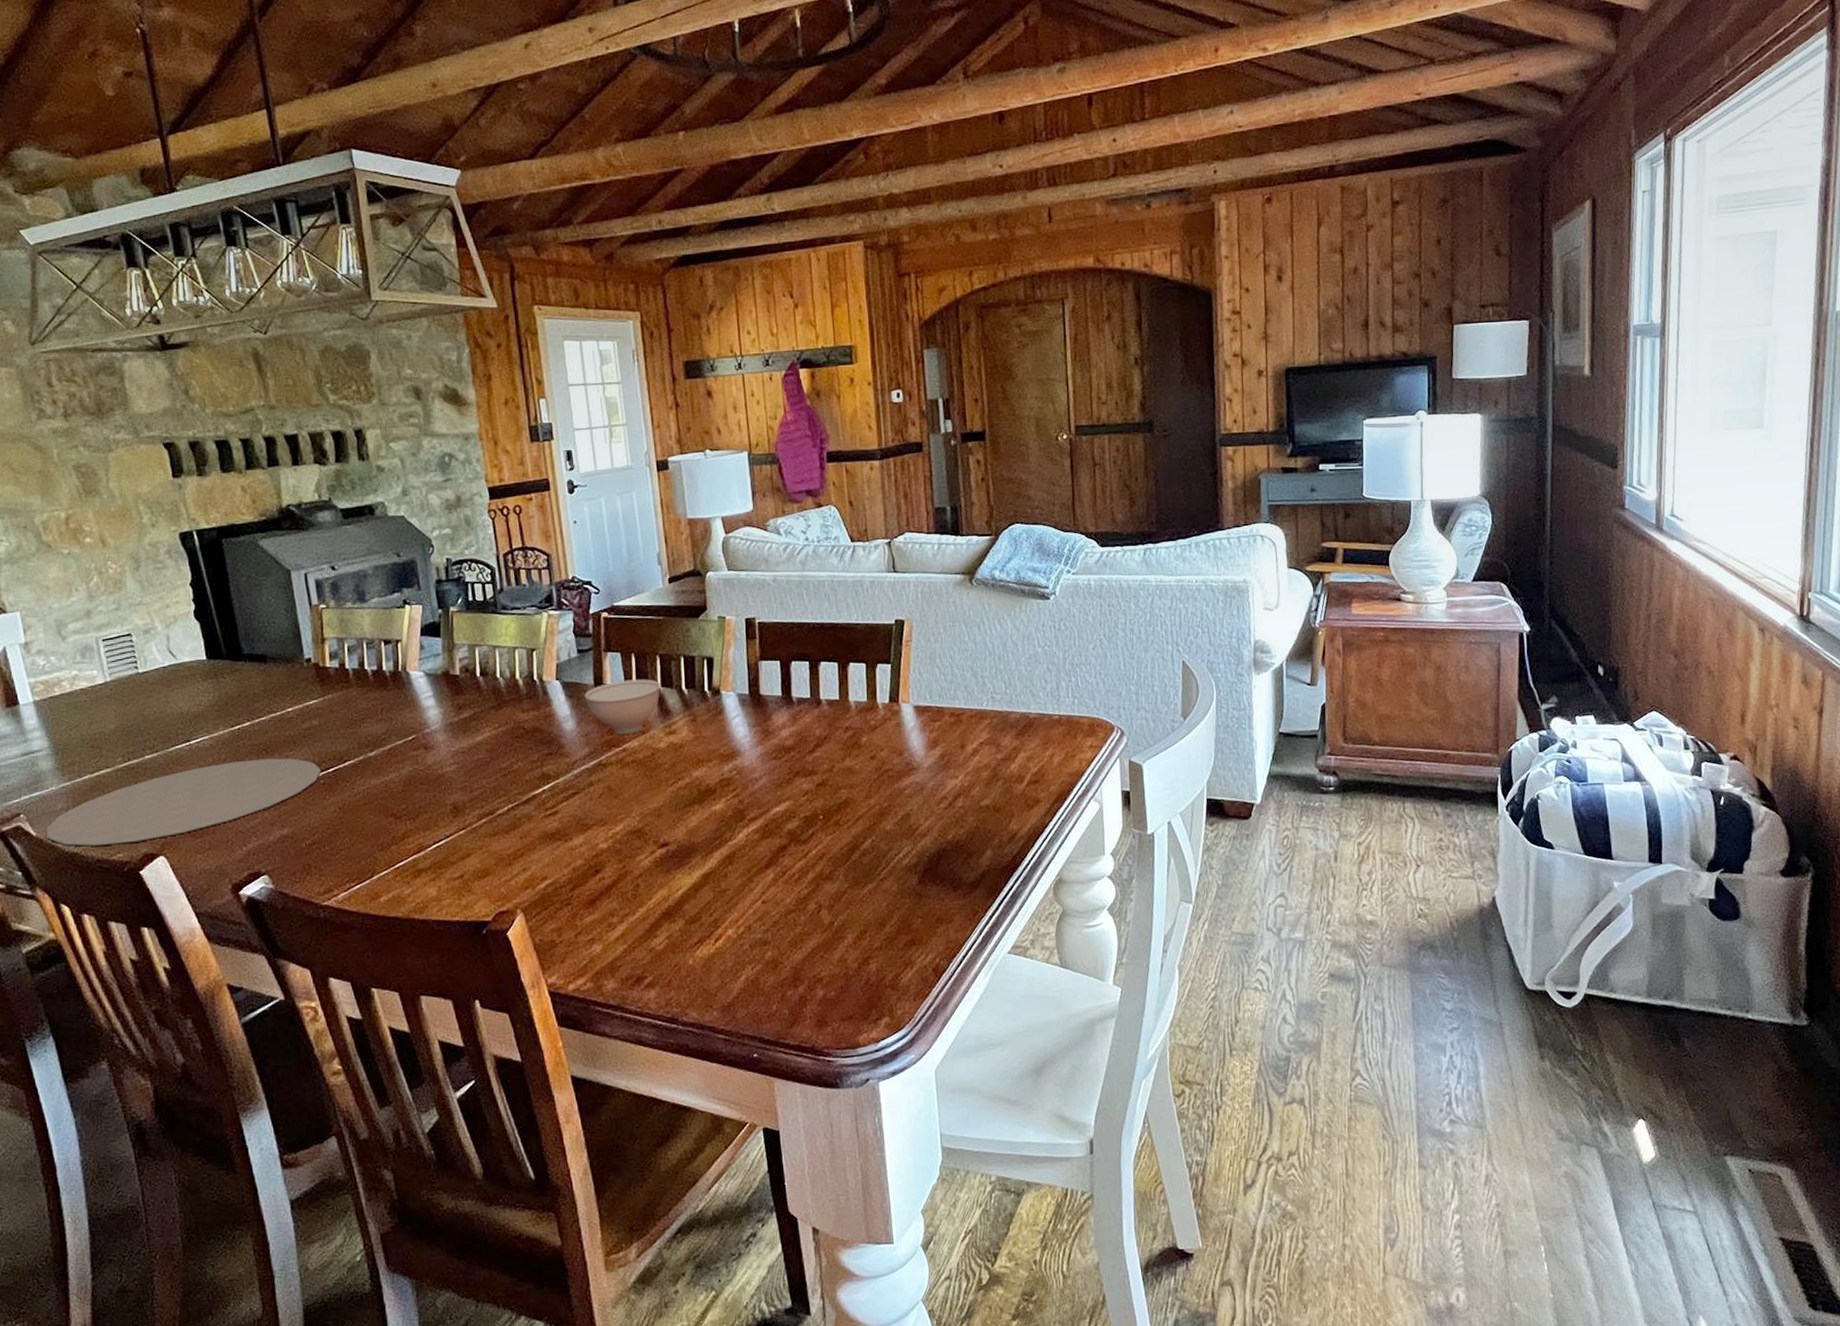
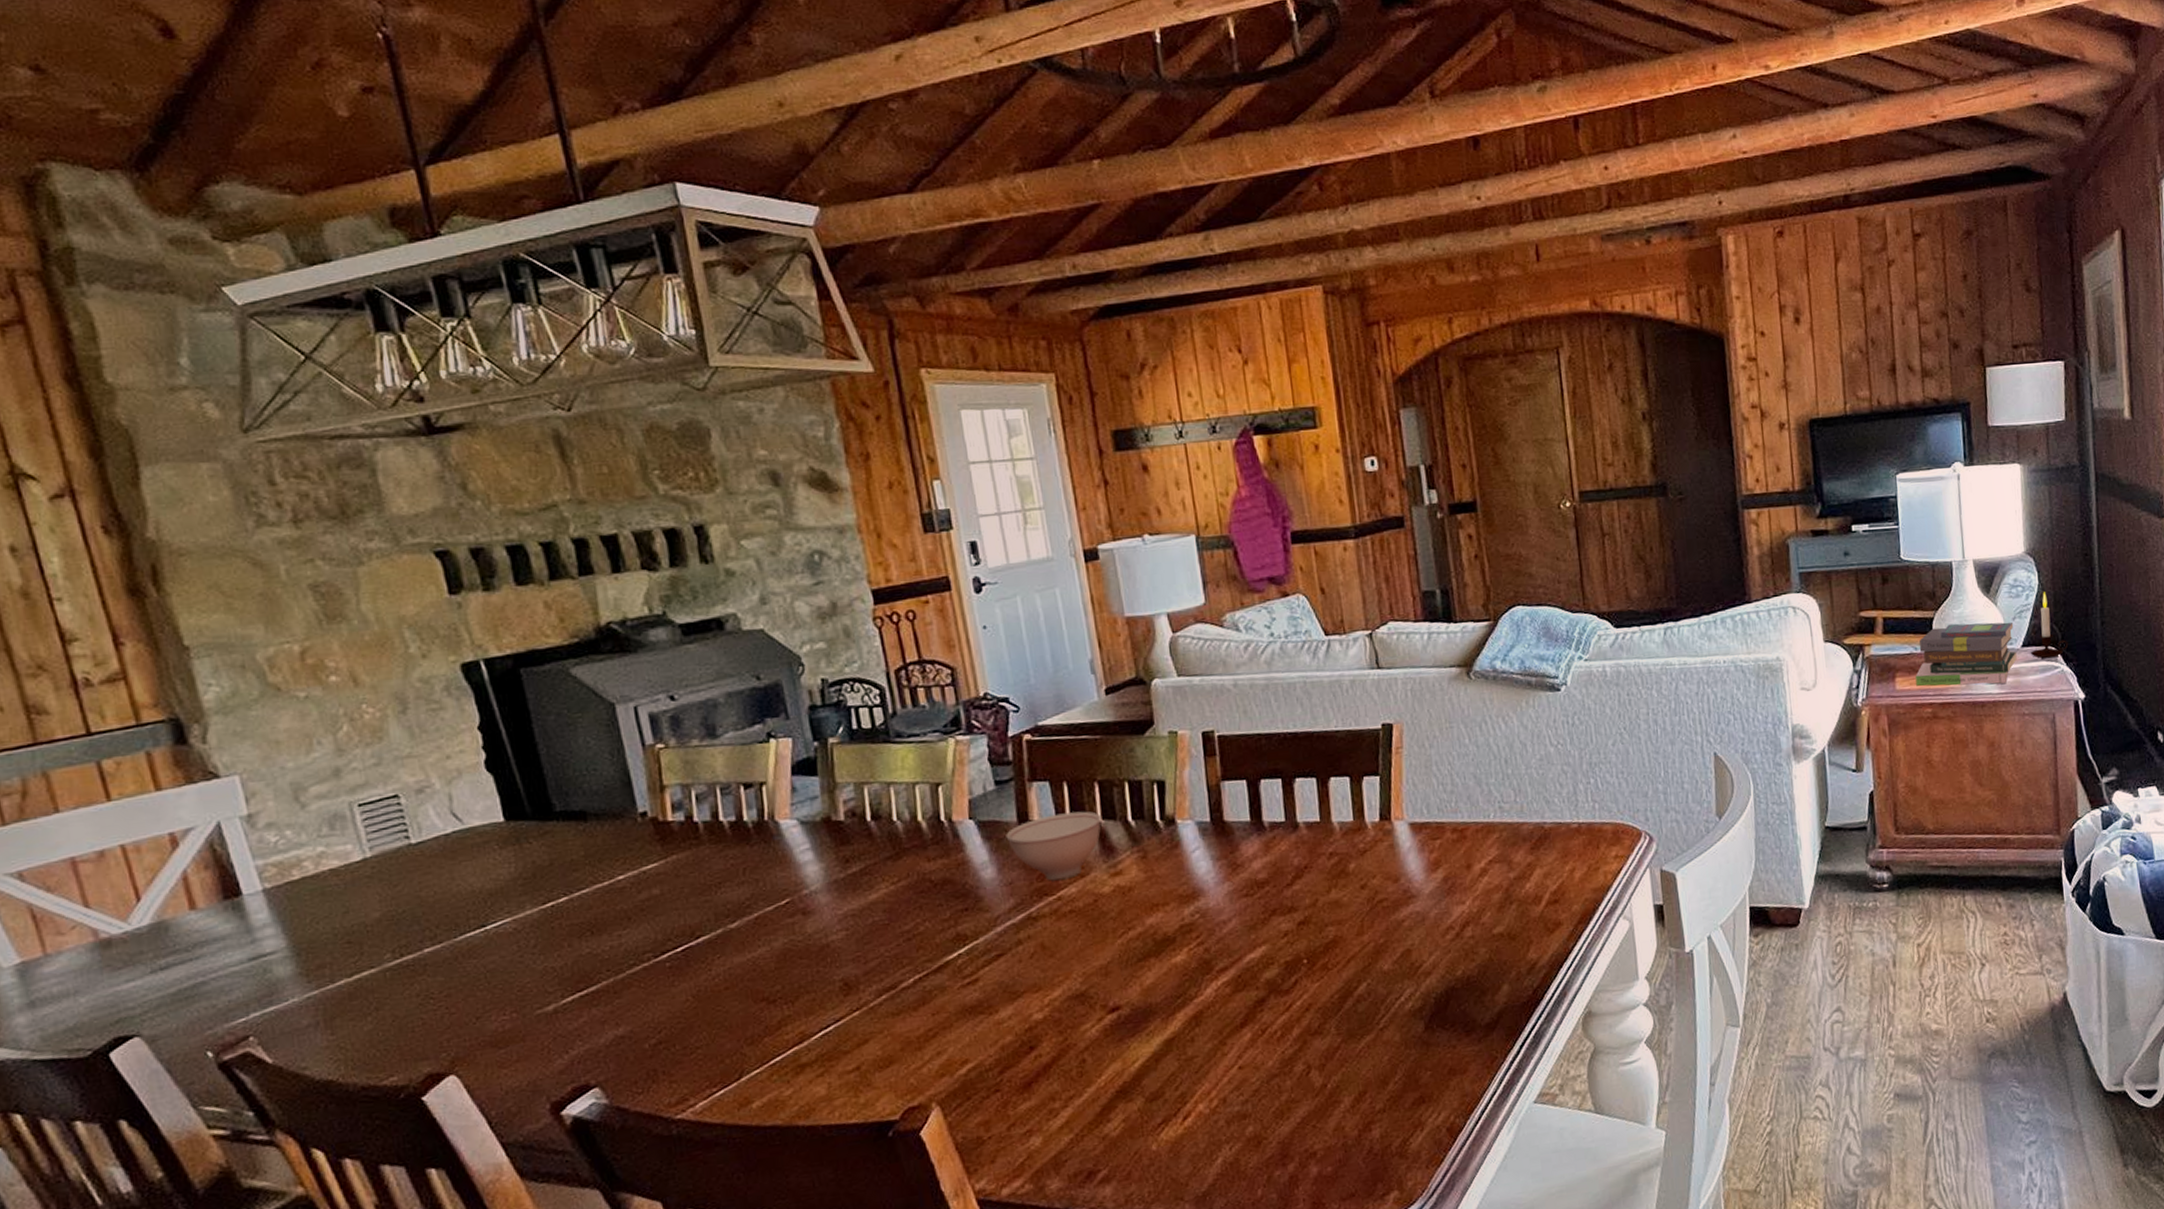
placemat: present [46,758,321,847] -> none [286,938,667,1073]
books: none [1370,557,1467,614] -> present [1915,622,2017,687]
candle: none [1480,532,1517,593] -> present [2030,592,2069,659]

